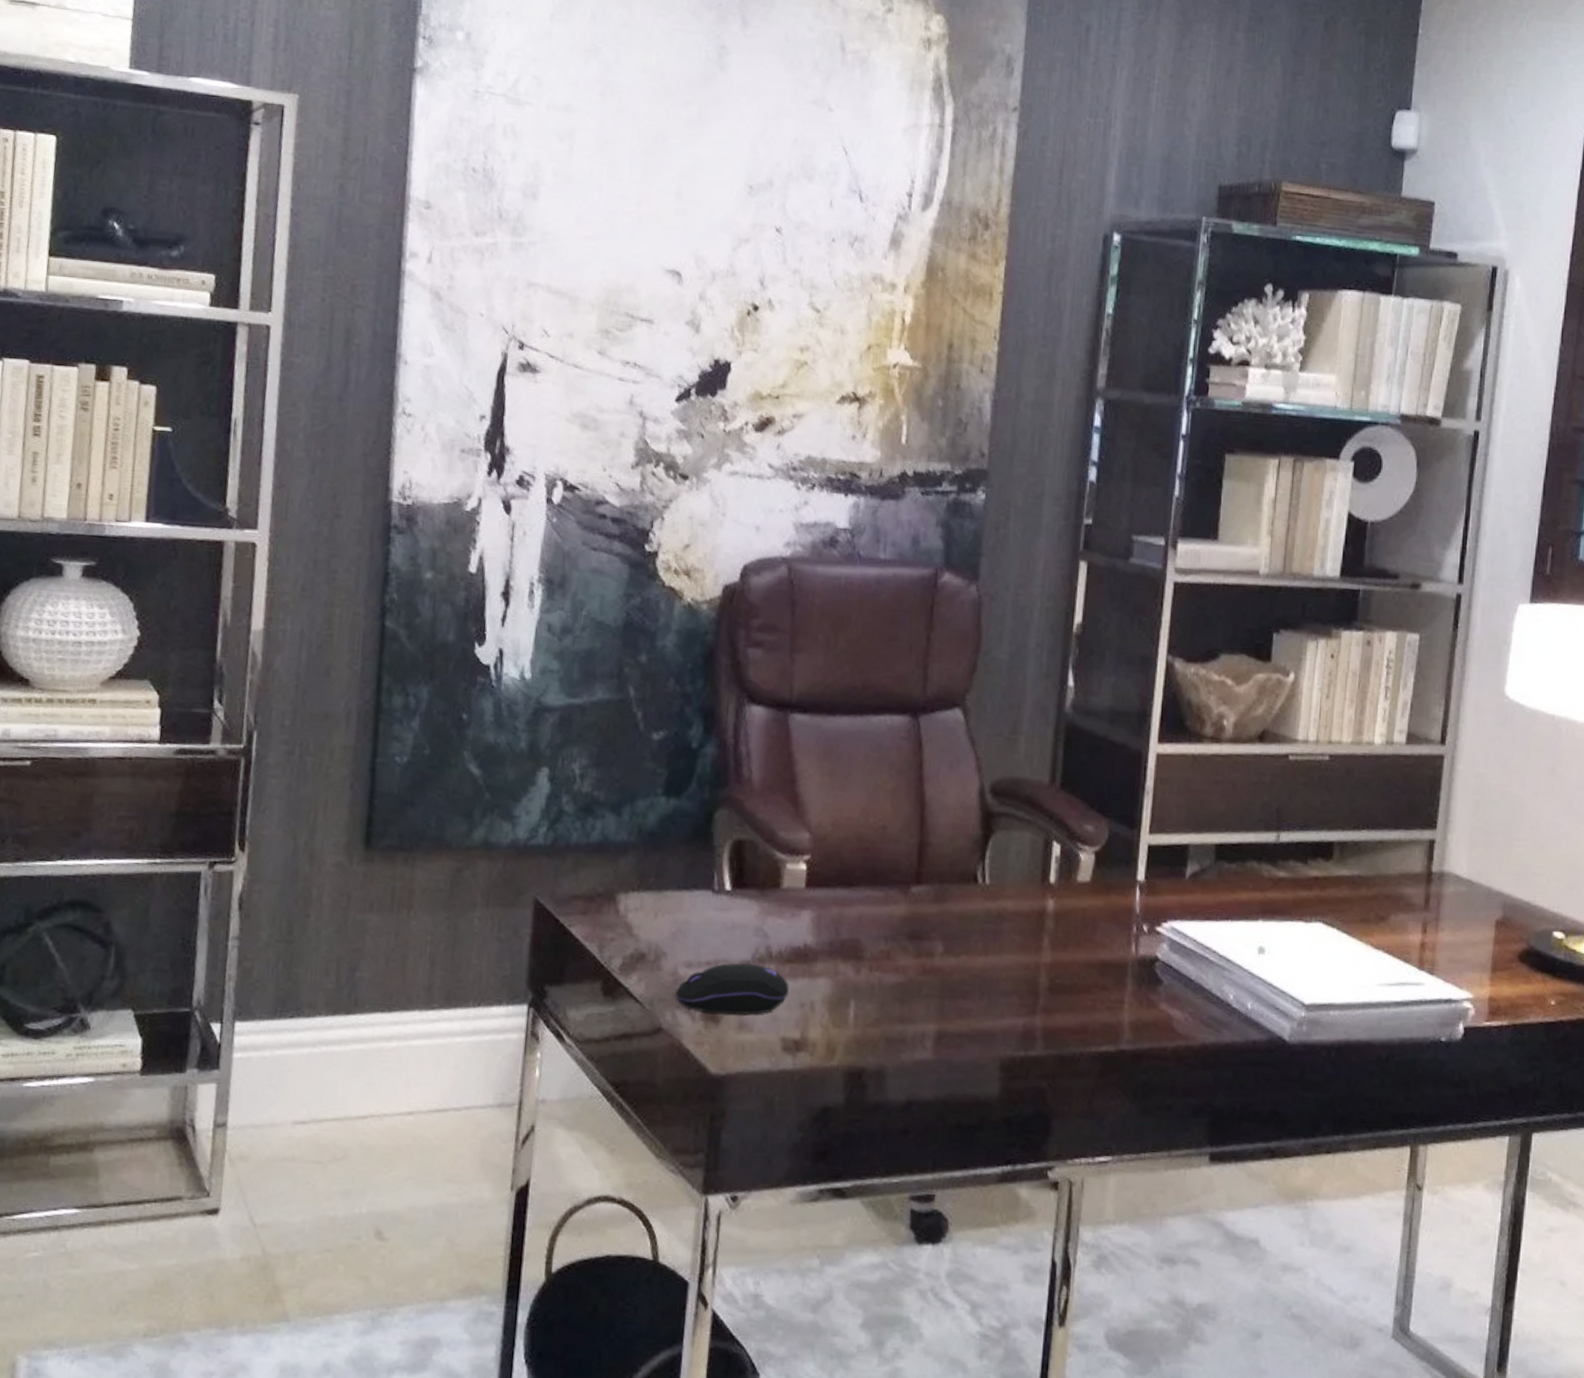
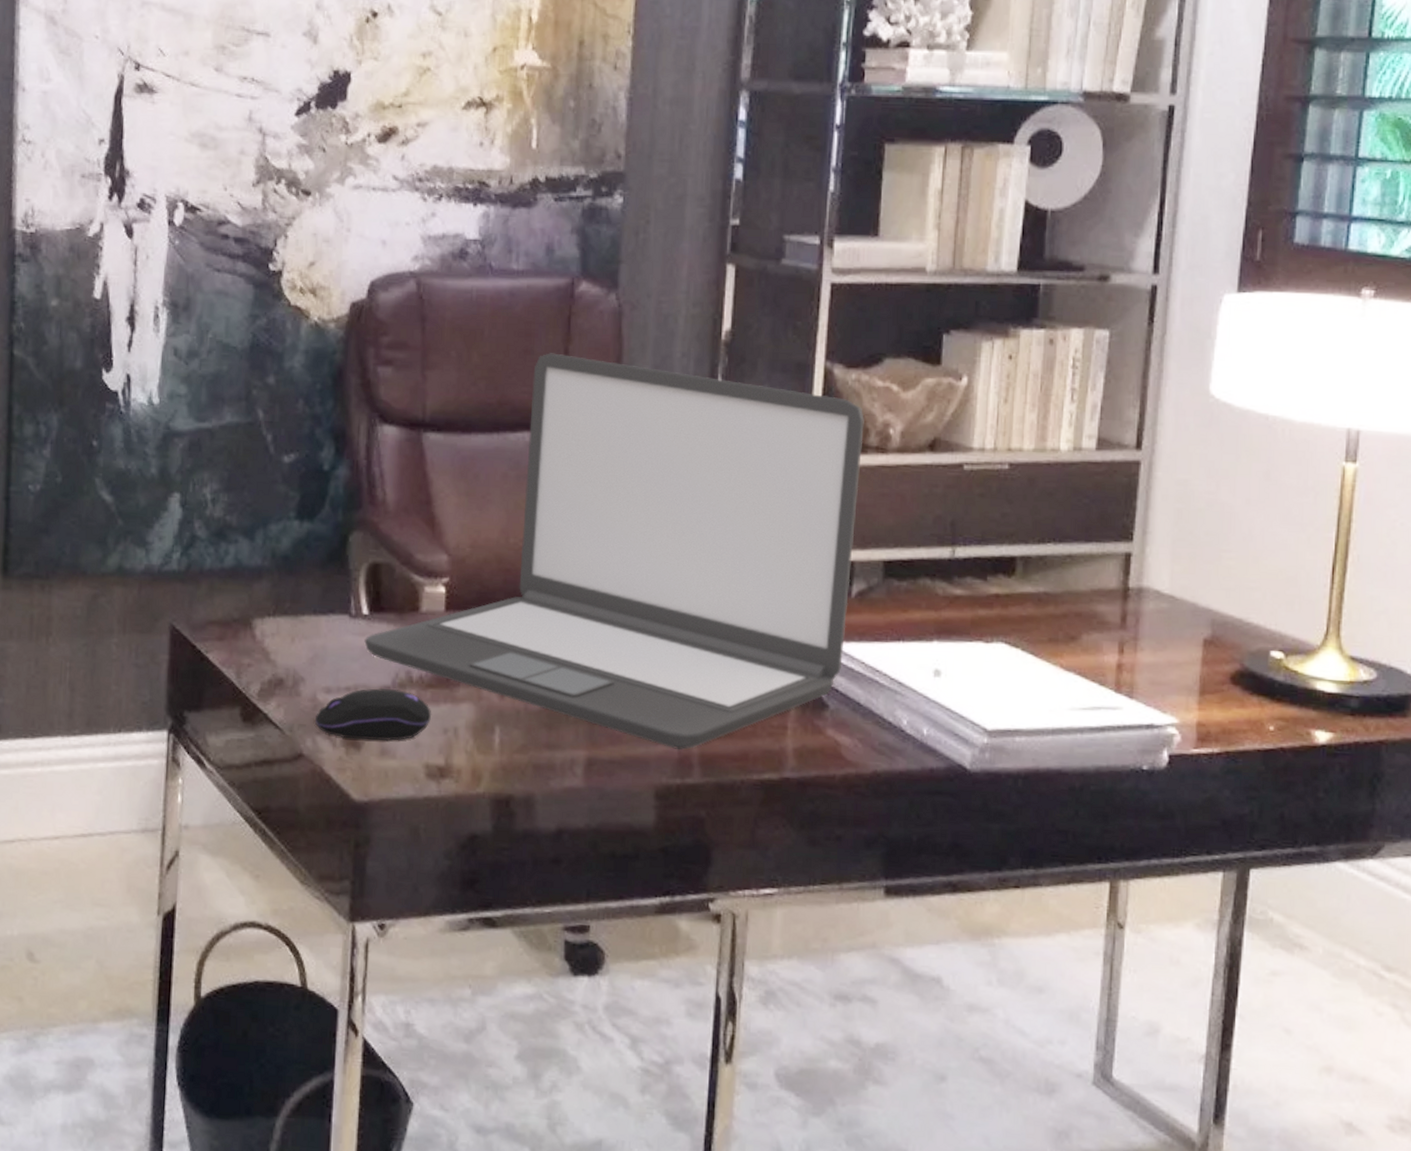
laptop: none [726,640,1201,1023] -> present [364,353,864,750]

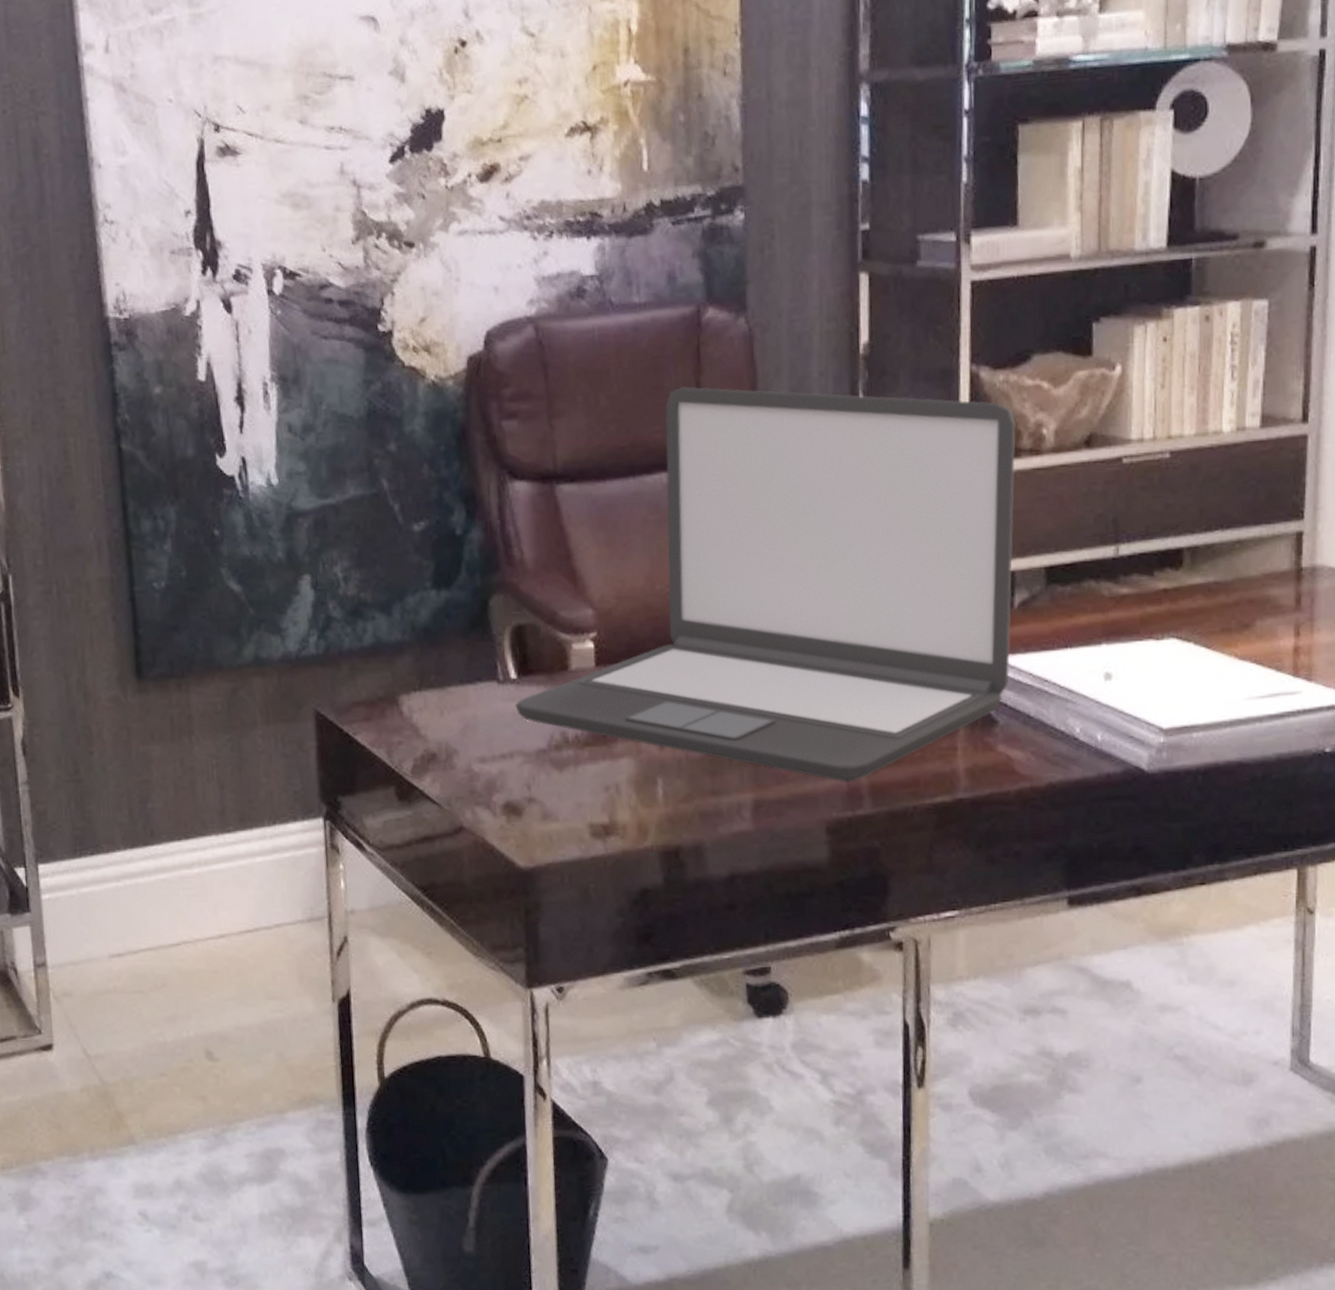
computer mouse: present [315,688,432,741] -> none [473,751,592,807]

